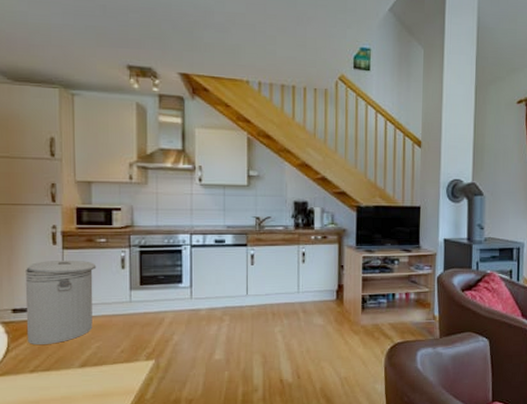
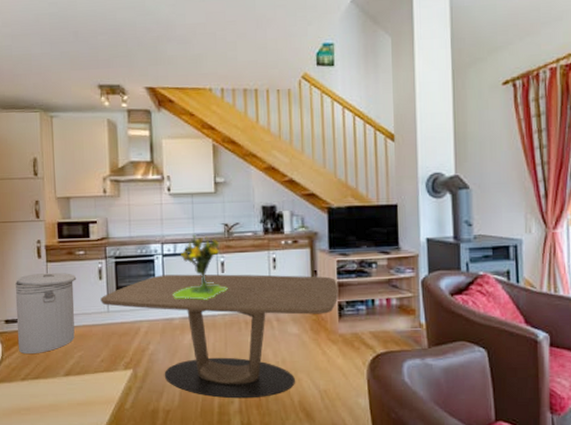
dining table: none [122,265,363,387] -> present [100,274,339,399]
bouquet: none [200,226,258,292] -> present [173,234,229,301]

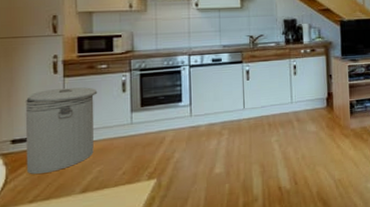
dining table: present [100,274,339,399] -> none [123,79,350,197]
bouquet: present [173,234,229,301] -> none [199,46,254,107]

